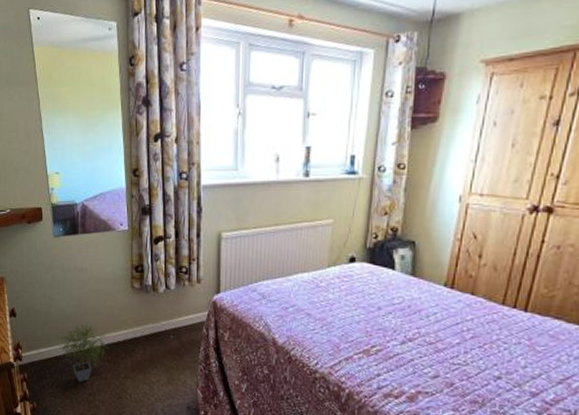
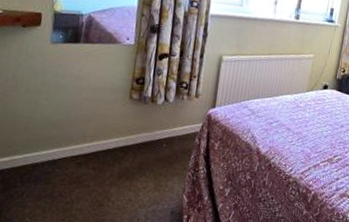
potted plant: present [58,322,109,383] -> none [37,129,96,191]

